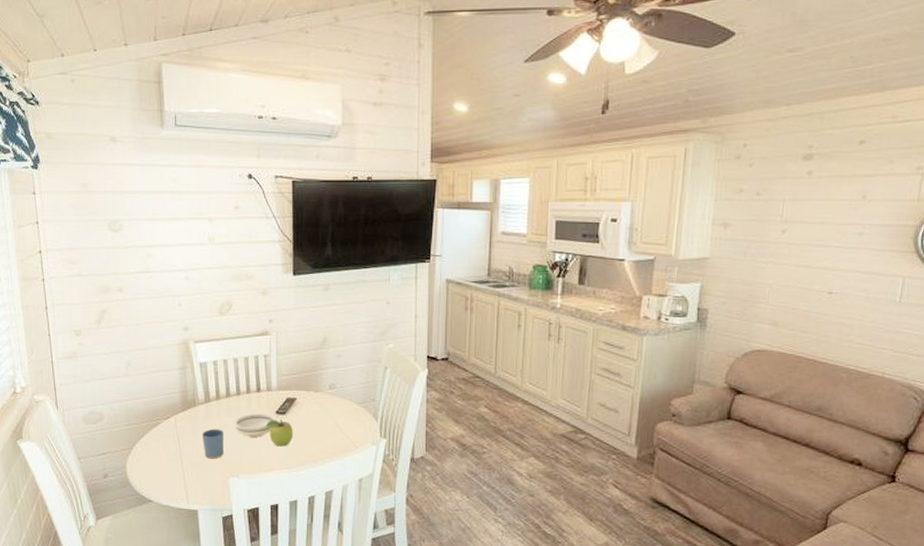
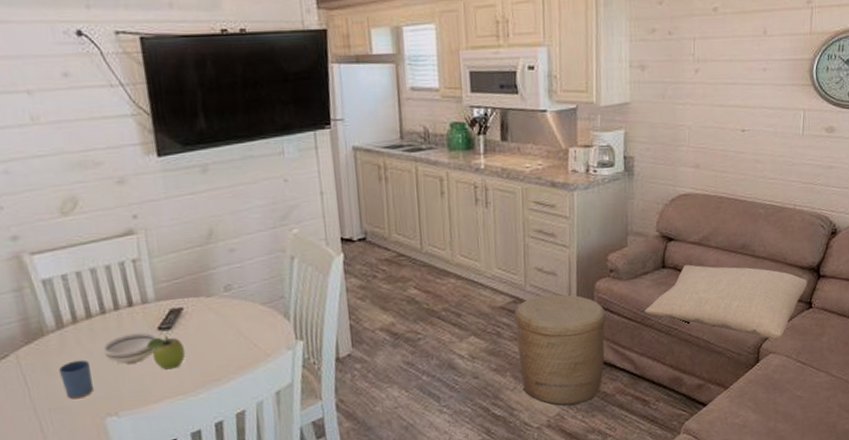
basket: none [573,429,664,537] -> present [514,294,606,406]
pillow: none [705,419,892,508] -> present [645,264,807,339]

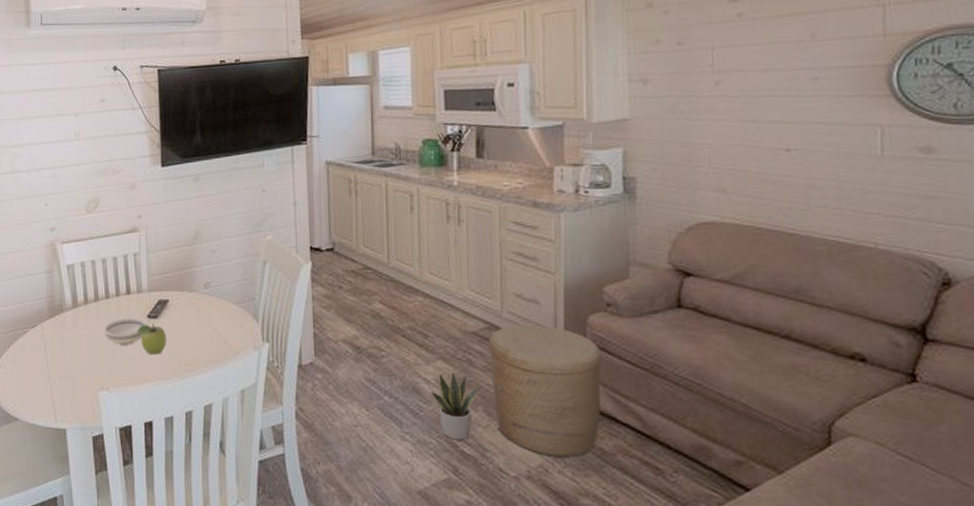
mug: present [59,359,93,399] -> none [70,336,93,371]
potted plant: none [464,345,508,406] -> present [430,371,481,440]
pillow: present [645,264,807,339] -> none [655,307,906,416]

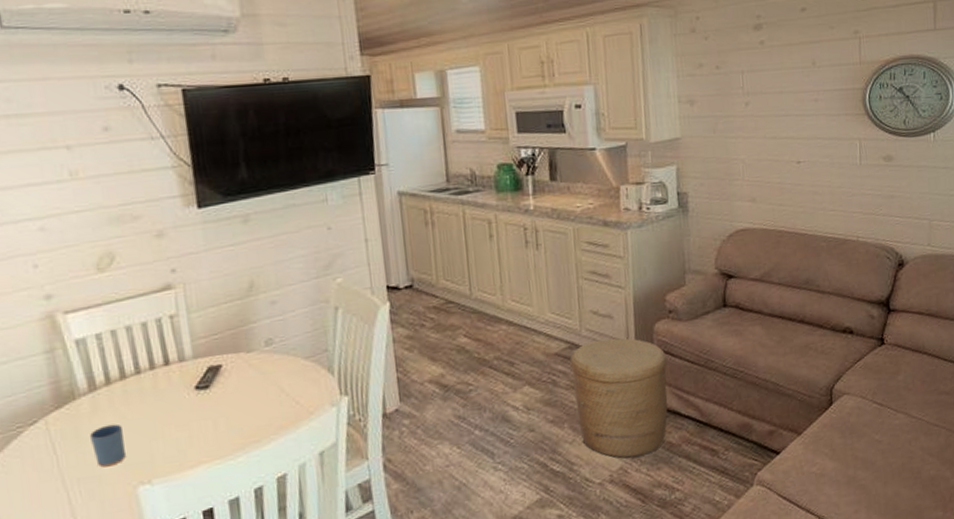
mug: none [70,336,93,371] -> present [90,423,126,467]
bowl: present [104,318,146,345] -> none [137,392,195,427]
fruit: present [137,324,167,355] -> none [182,395,224,432]
potted plant: present [430,371,481,440] -> none [519,394,566,461]

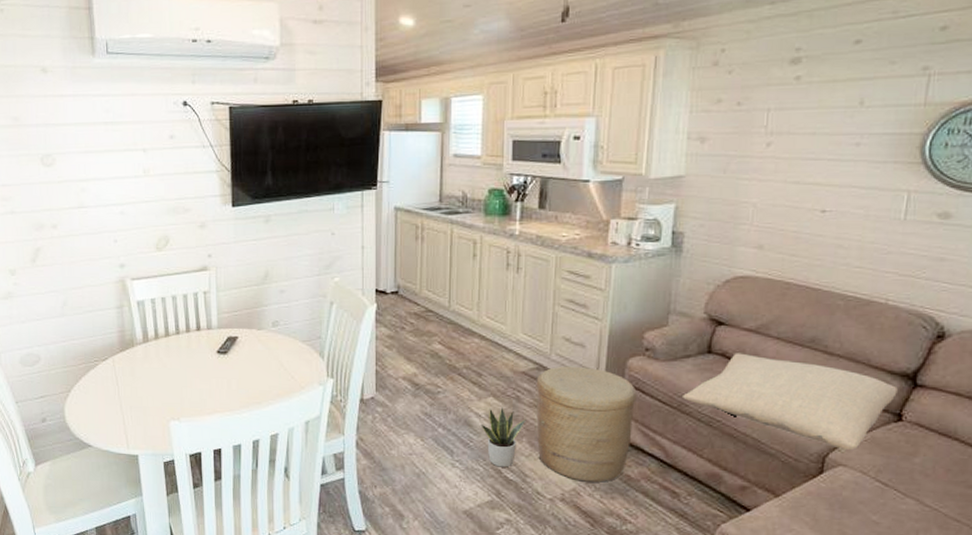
mug: present [90,423,126,467] -> none [141,370,164,402]
potted plant: none [519,394,566,461] -> present [480,407,526,468]
pillow: none [708,302,877,379] -> present [683,353,898,450]

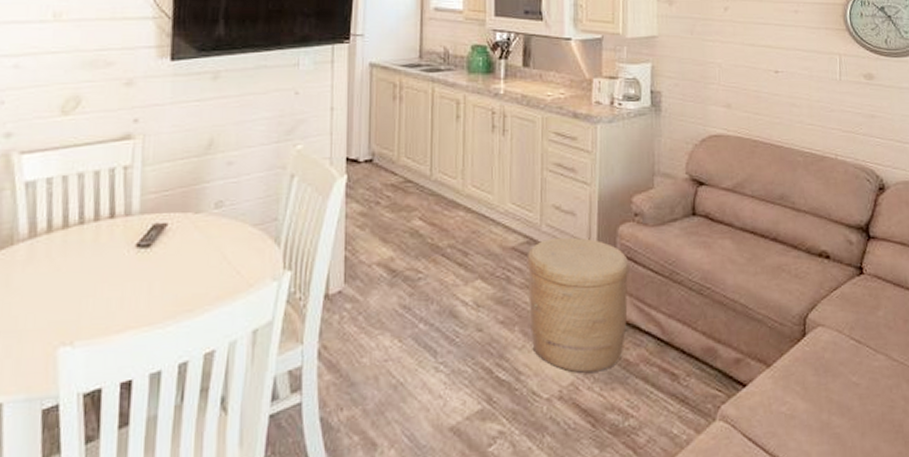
potted plant: present [480,407,526,468] -> none [468,291,518,366]
pillow: present [683,353,898,450] -> none [673,213,856,308]

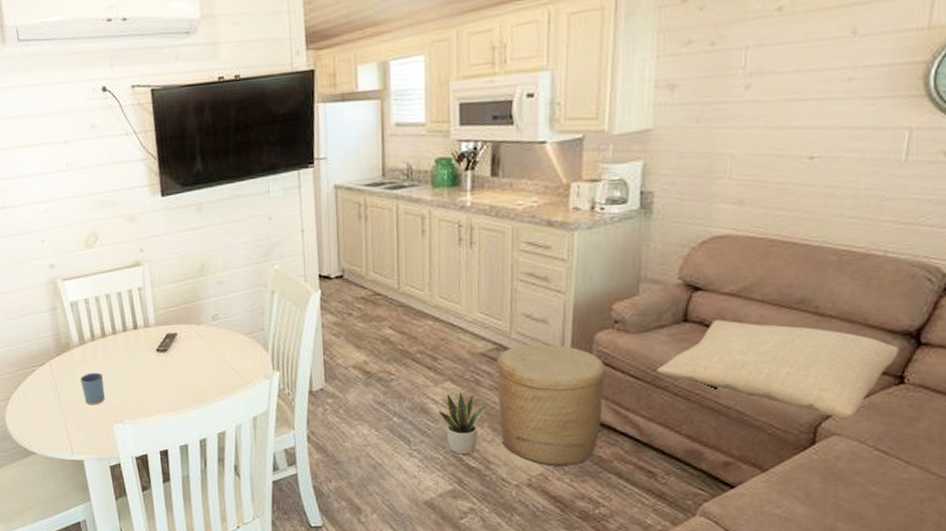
mug: none [20,275,54,322] -> present [80,372,105,405]
potted plant: none [468,291,518,366] -> present [438,391,487,455]
pillow: none [673,213,856,308] -> present [657,319,899,417]

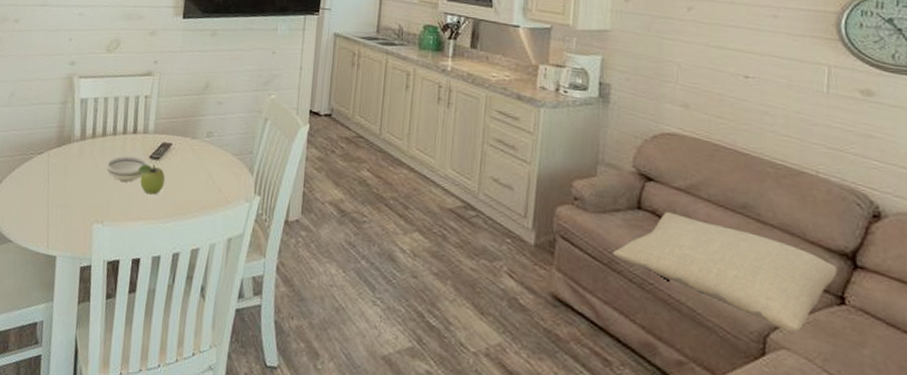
mug: present [80,372,105,405] -> none [72,168,94,201]
bowl: none [113,352,156,379] -> present [106,155,148,182]
fruit: none [146,357,178,387] -> present [137,163,166,195]
potted plant: present [438,391,487,455] -> none [405,244,452,312]
basket: present [496,344,606,465] -> none [461,207,566,340]

